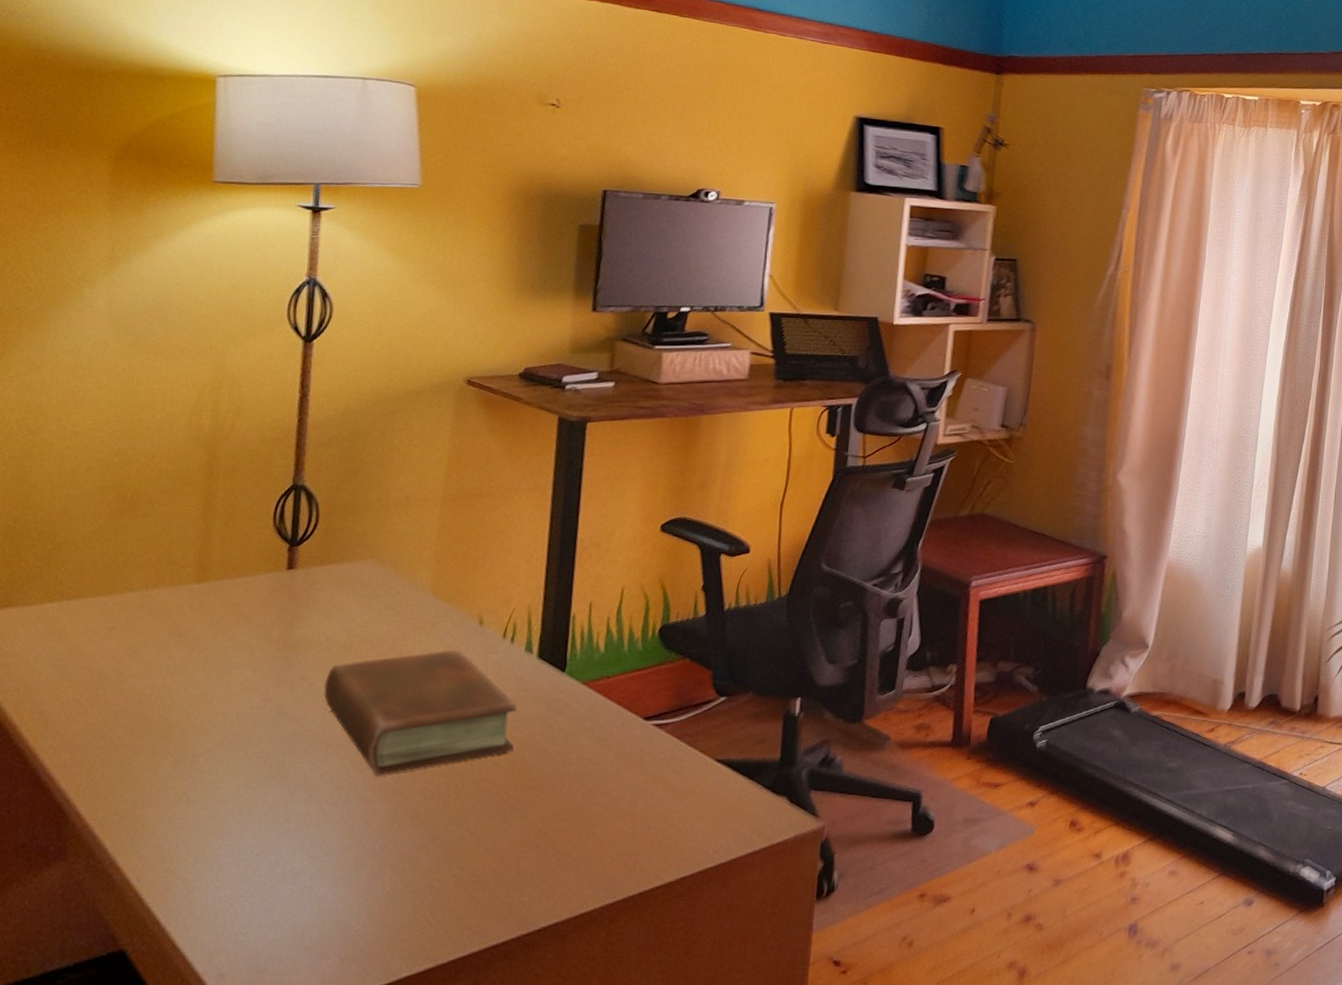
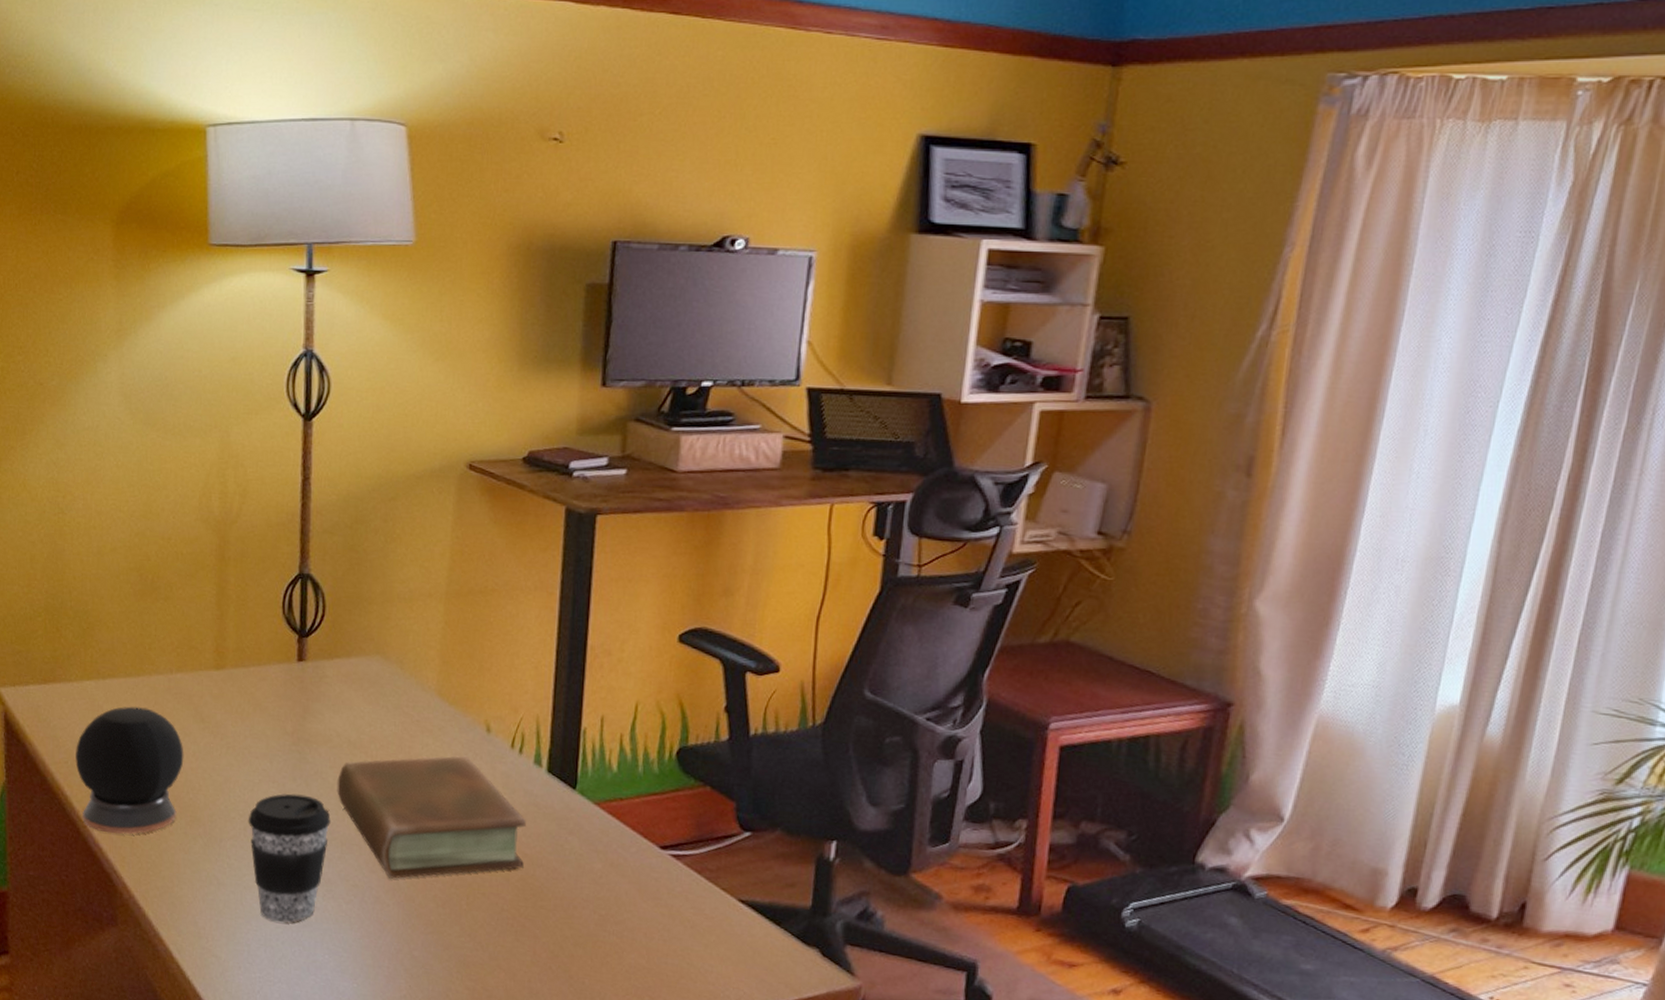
speaker: none [28,626,157,761] -> present [75,706,184,835]
coffee cup: none [225,700,316,834] -> present [248,793,331,924]

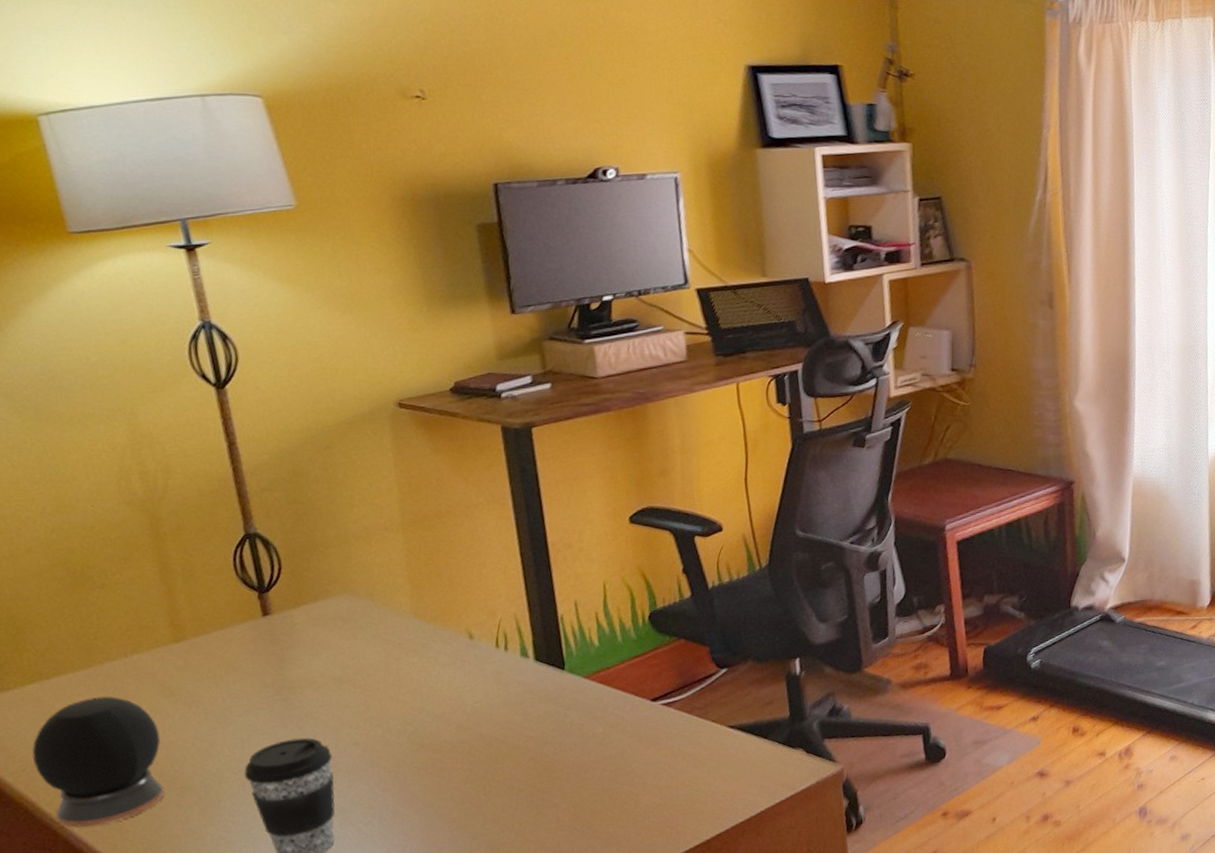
book: present [337,755,526,879] -> none [330,664,531,792]

